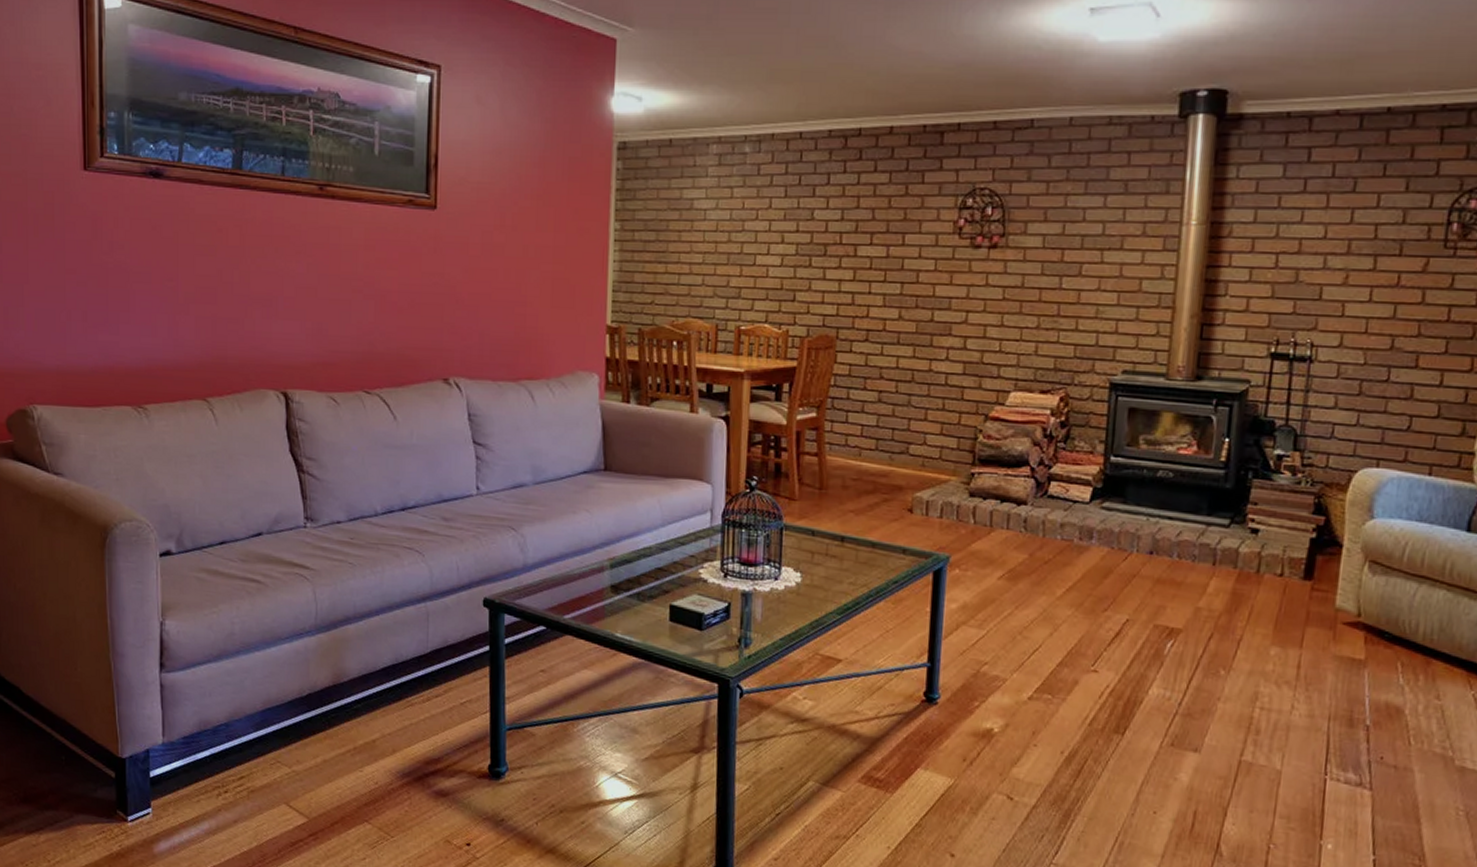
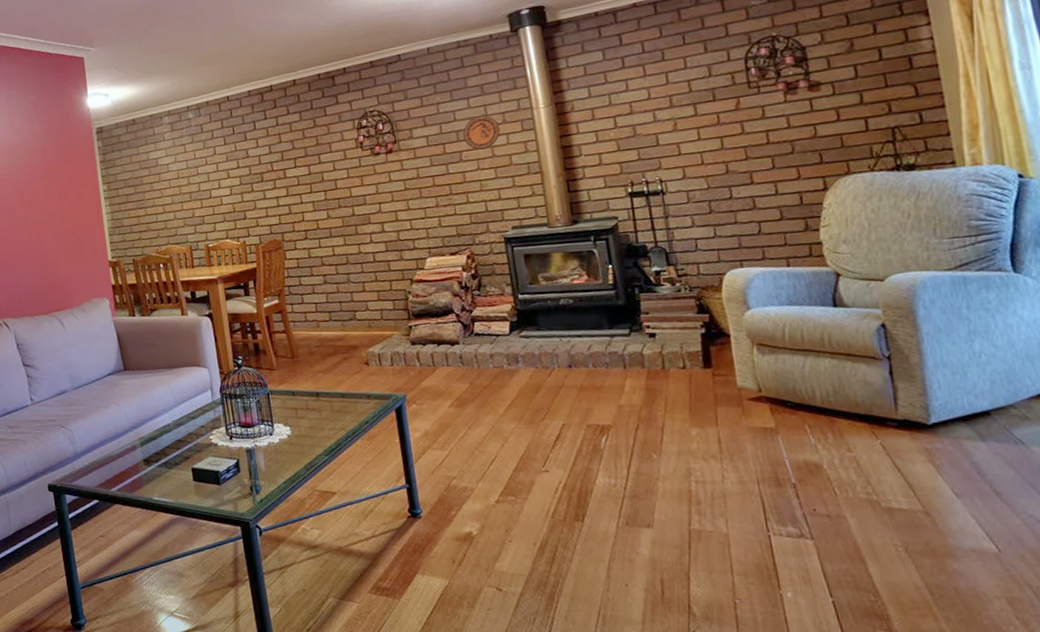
decorative plate: none [1089,221,1137,265] -> present [463,115,501,150]

